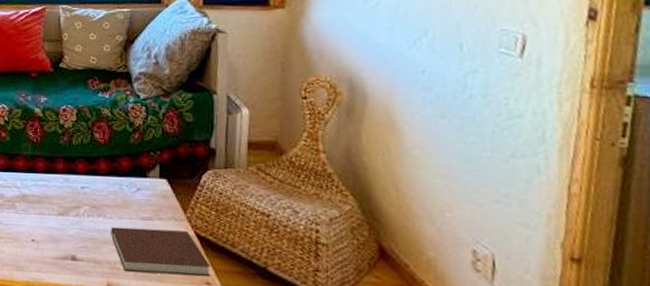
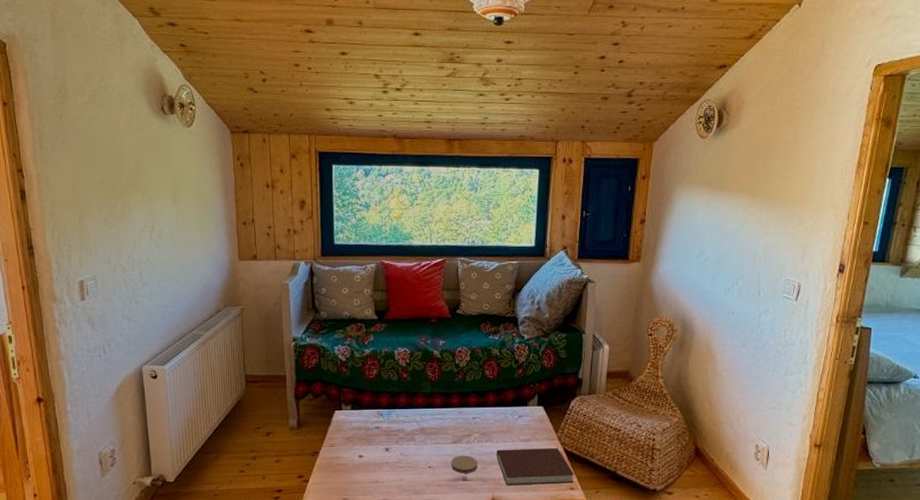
coaster: none [57,230,89,252] -> present [451,455,477,474]

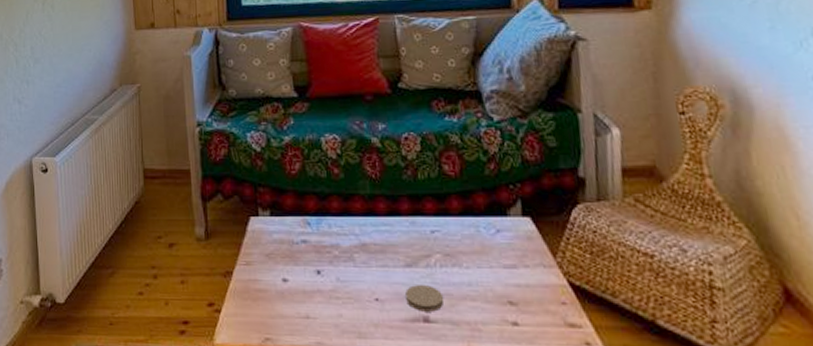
notebook: present [496,448,575,486] -> none [468,278,590,336]

